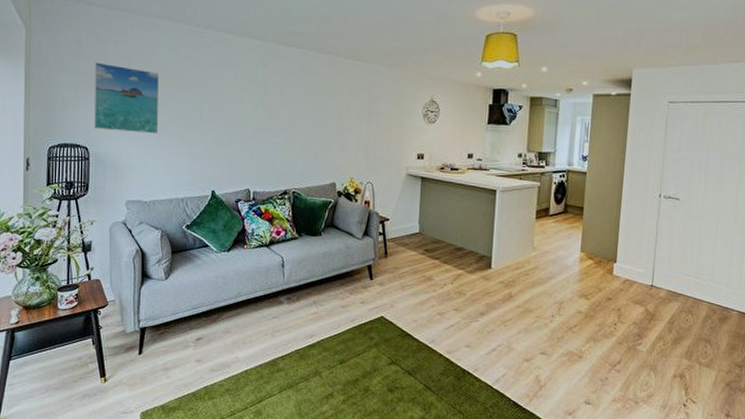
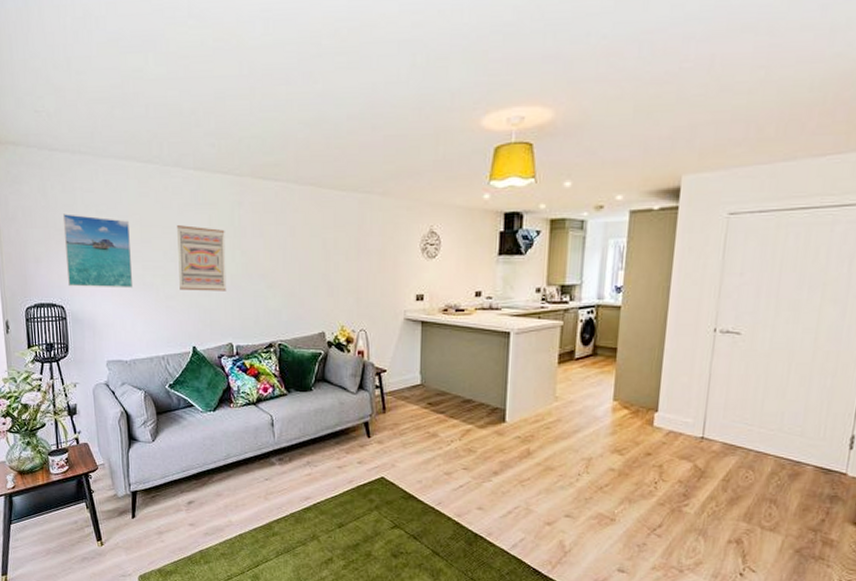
wall art: none [203,80,249,142] -> present [177,225,227,291]

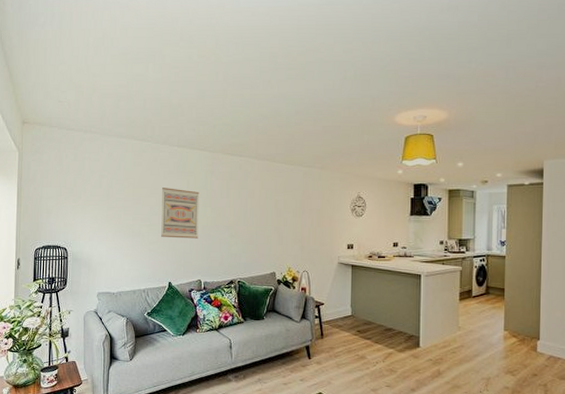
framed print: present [62,214,134,288] -> none [71,177,125,235]

